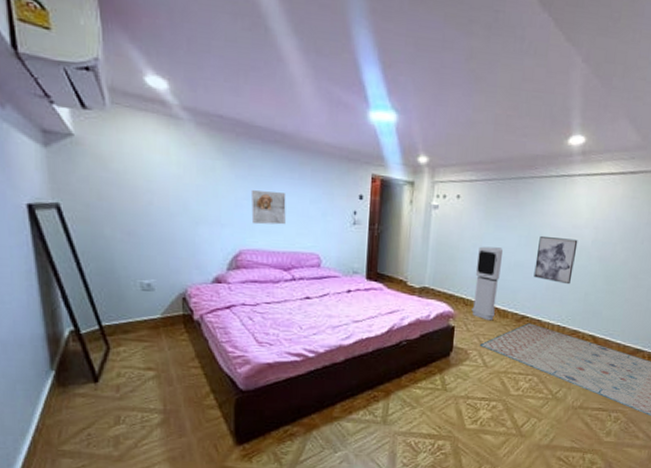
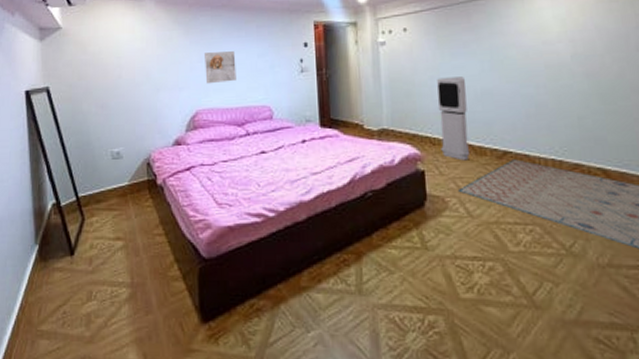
wall art: present [534,235,578,285] -> none [505,56,556,109]

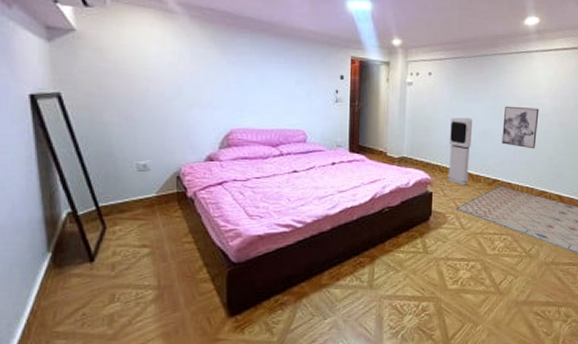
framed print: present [205,51,236,84] -> none [241,75,274,106]
wall art: none [505,56,556,109] -> present [502,105,539,149]

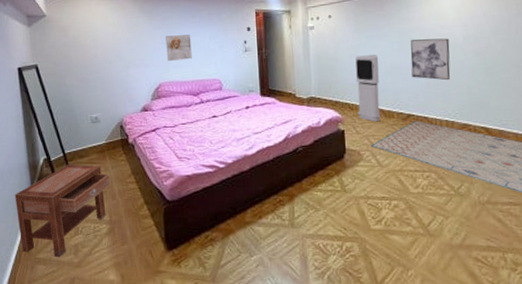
nightstand: none [22,219,161,330] -> present [15,164,111,258]
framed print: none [241,75,274,106] -> present [166,35,192,62]

